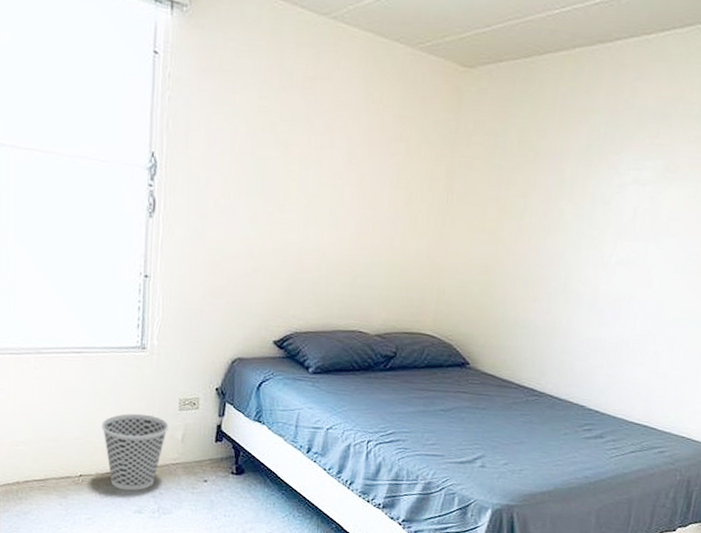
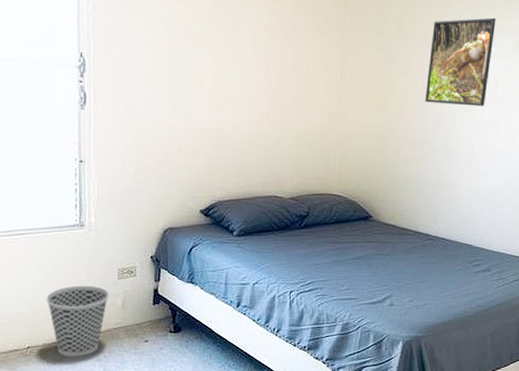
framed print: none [544,133,643,242] -> present [425,17,496,106]

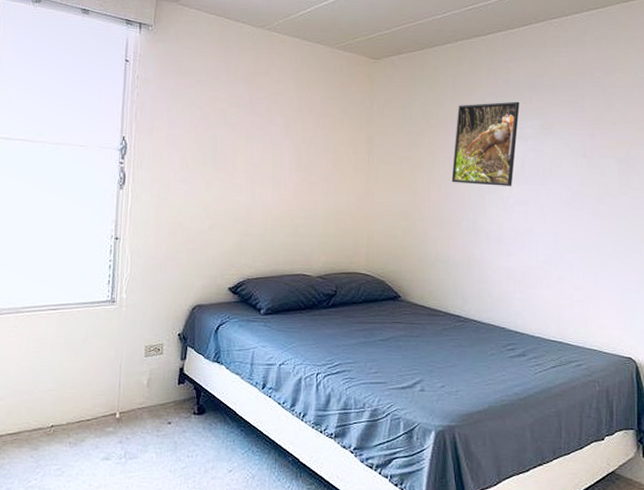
wastebasket: present [46,285,109,357] -> none [73,362,135,438]

